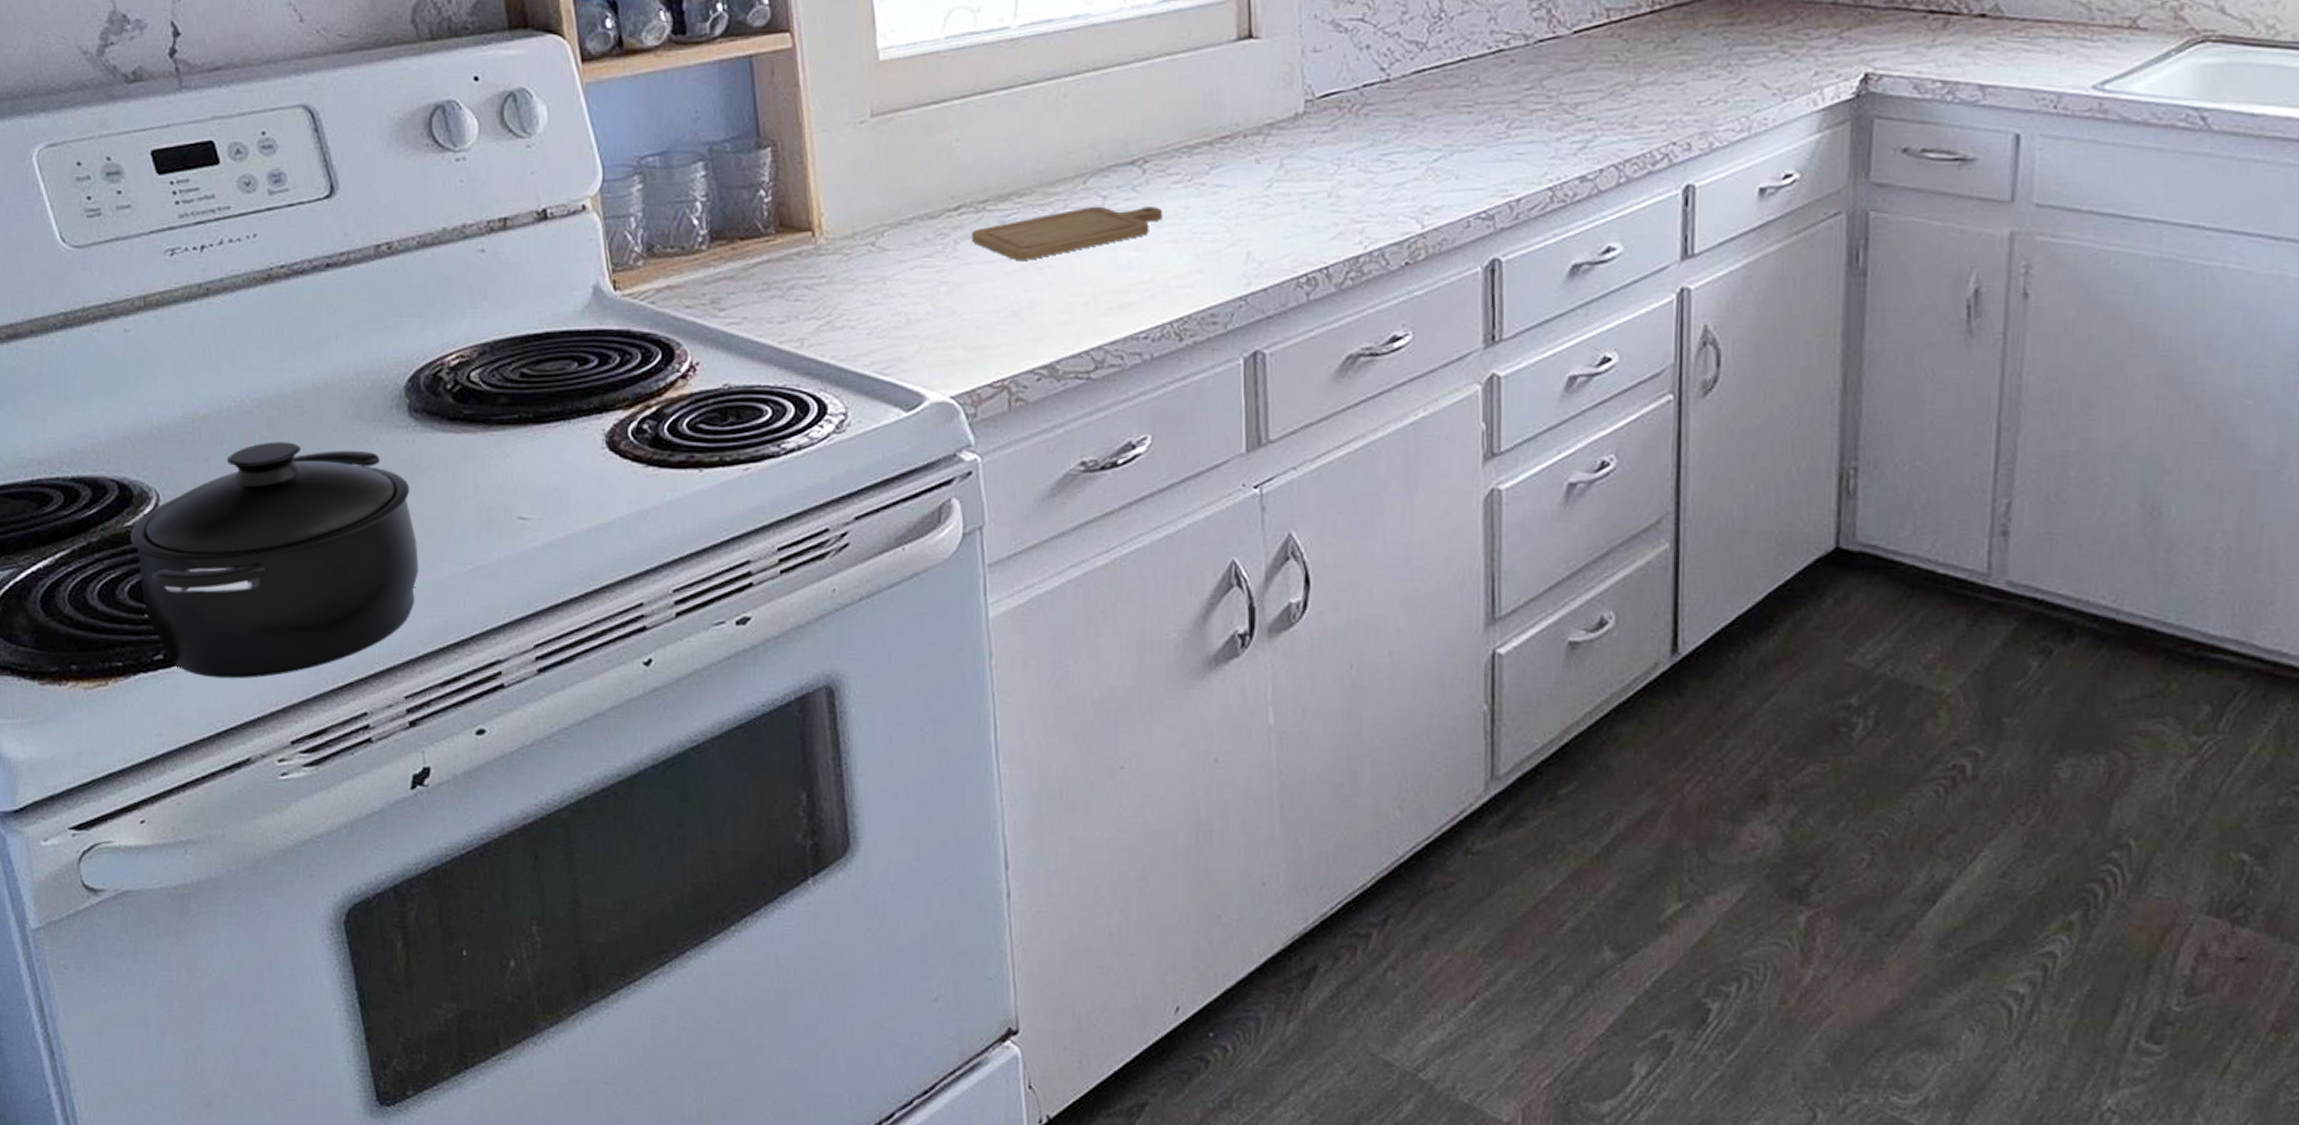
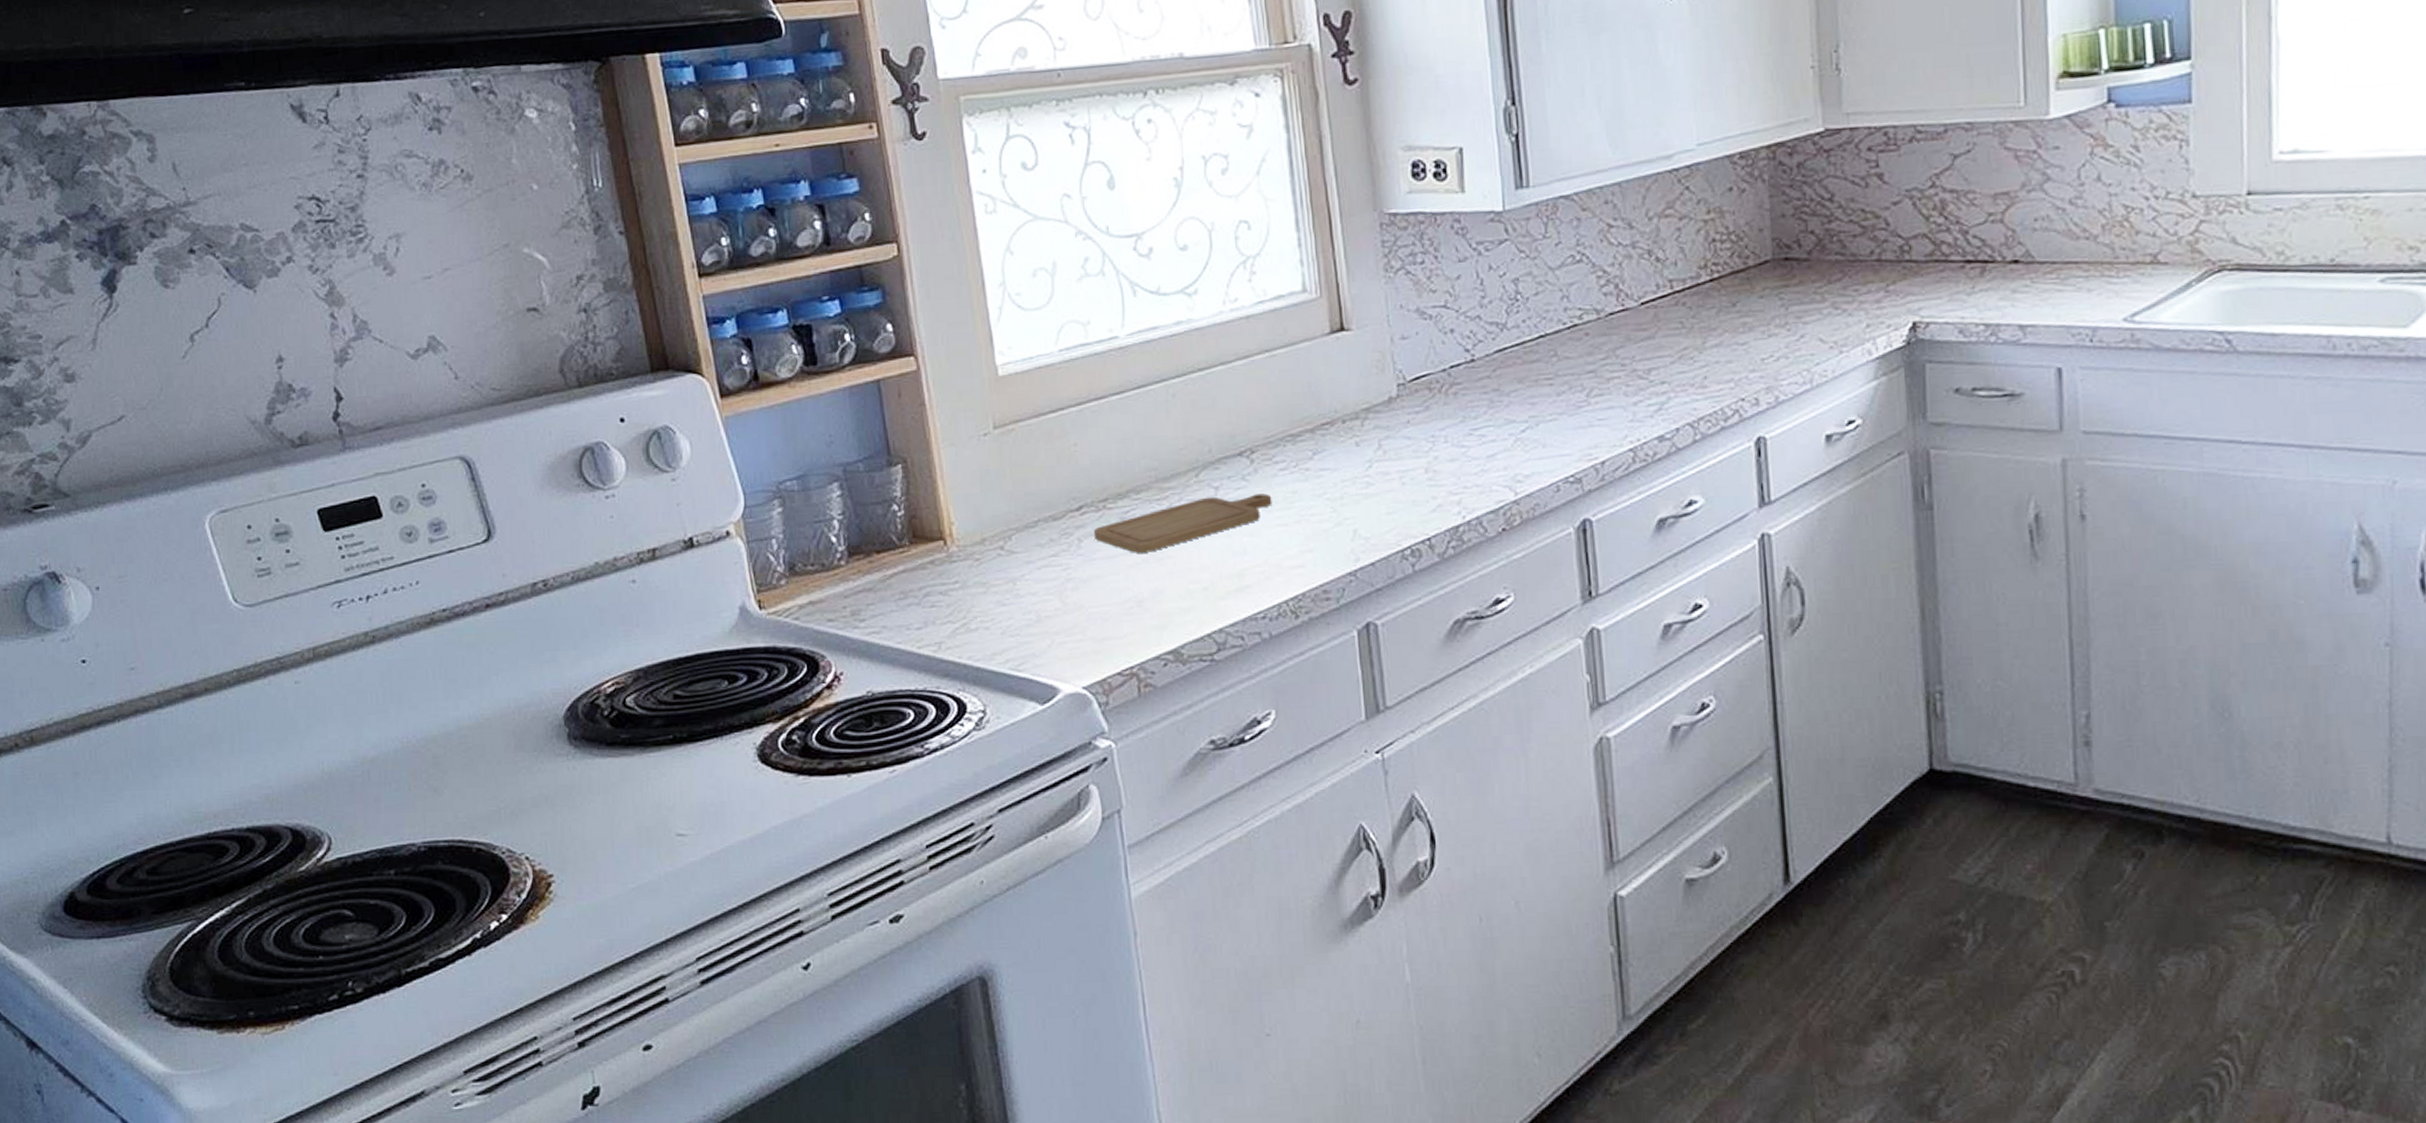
saucepan: present [130,441,418,679] -> none [304,778,582,1014]

